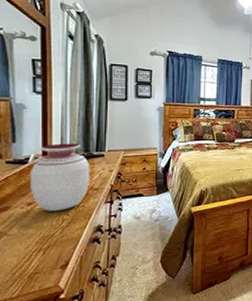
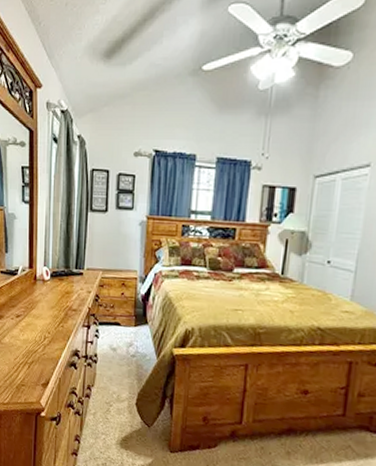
vase: present [30,143,90,211] -> none [19,257,70,328]

